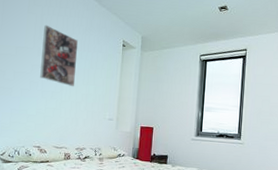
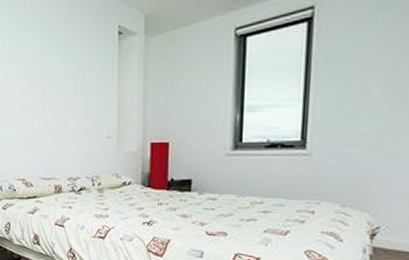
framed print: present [40,24,78,87] -> none [15,22,60,100]

